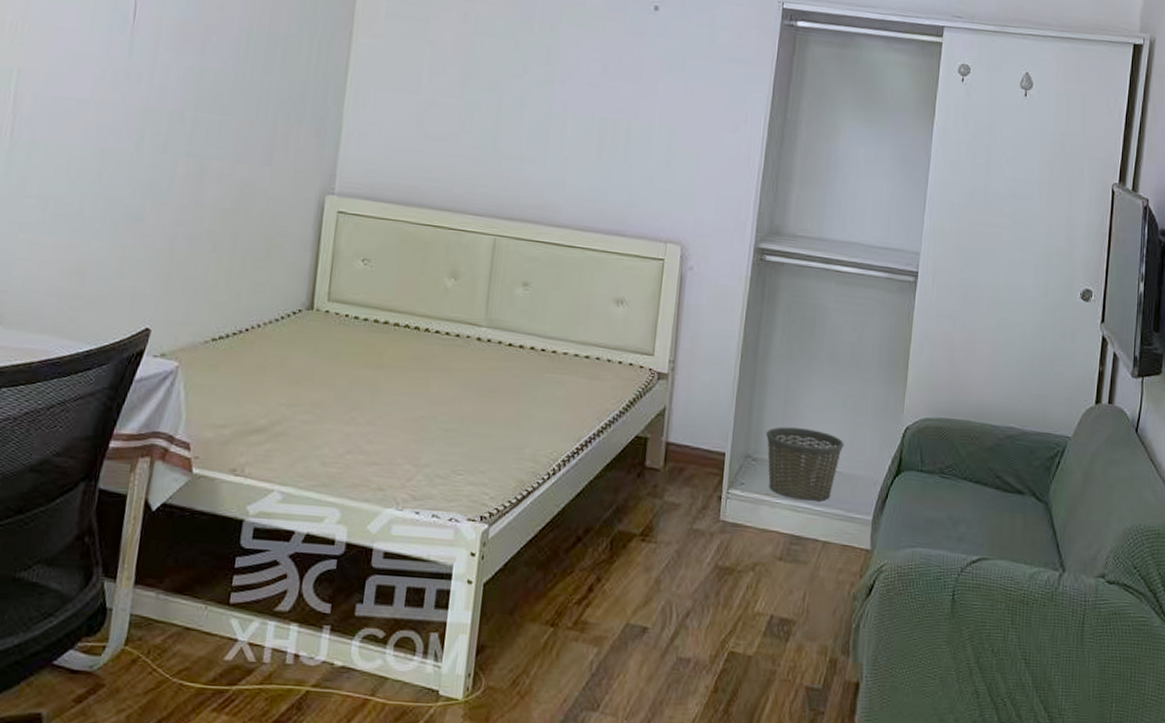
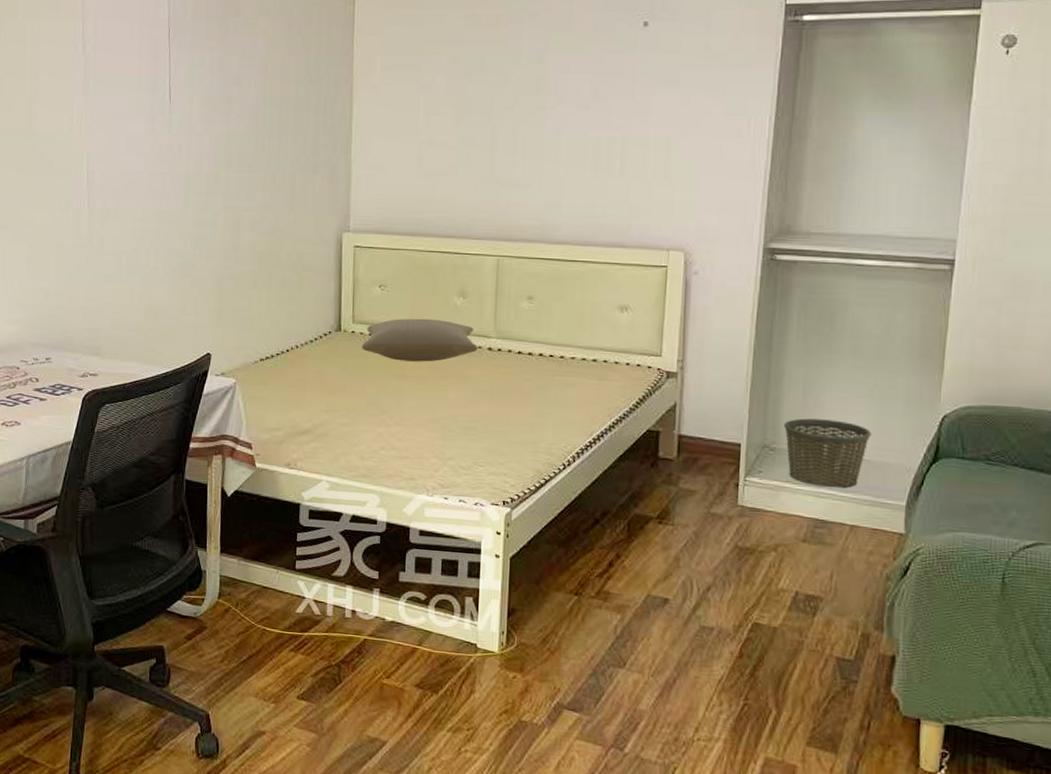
pillow: none [336,299,466,351] -> present [362,318,478,362]

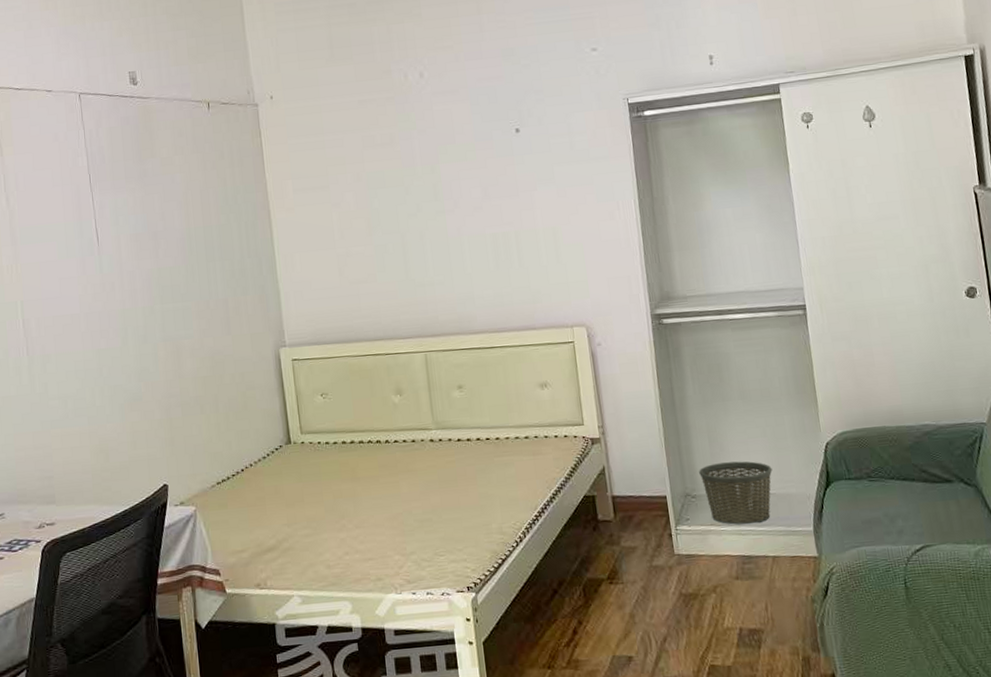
pillow: present [362,318,478,362] -> none [313,419,421,465]

